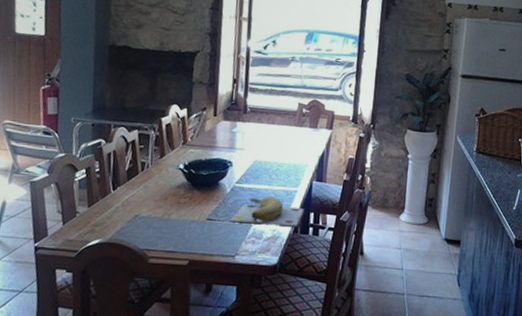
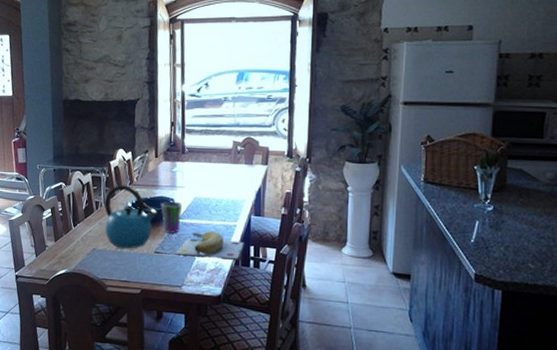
kettle: none [151,144,213,216] -> present [104,185,158,249]
cup: none [217,164,241,199] -> present [161,201,182,233]

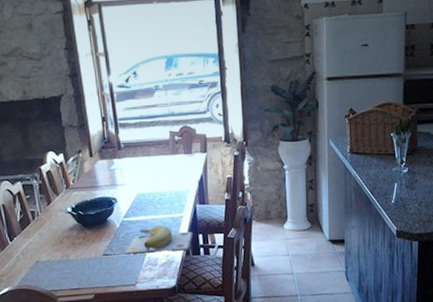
kettle: present [104,185,158,249] -> none [41,190,101,256]
cup: present [161,201,182,233] -> none [103,200,126,234]

